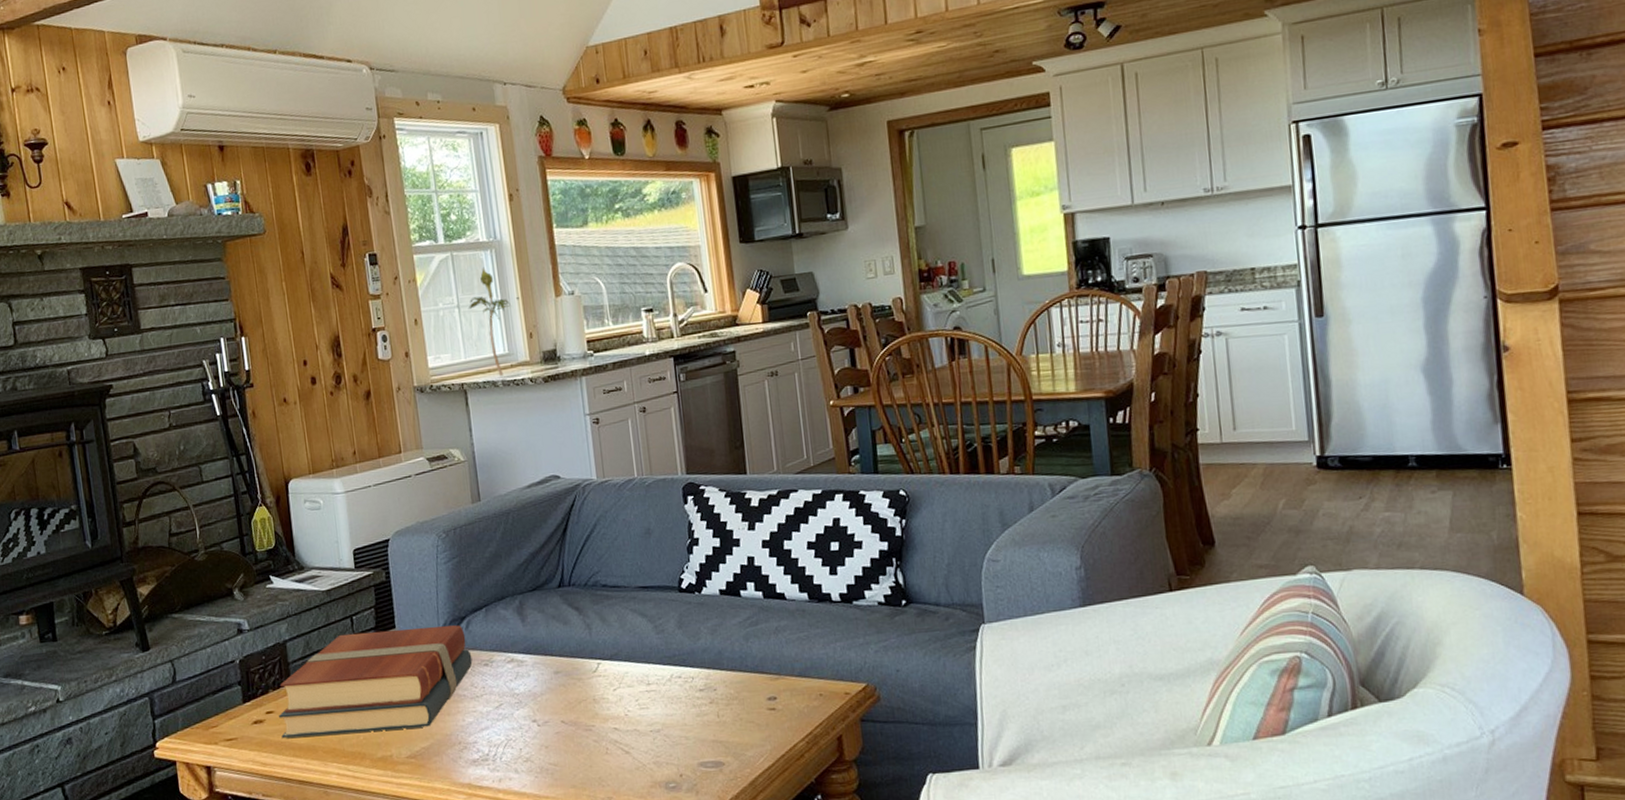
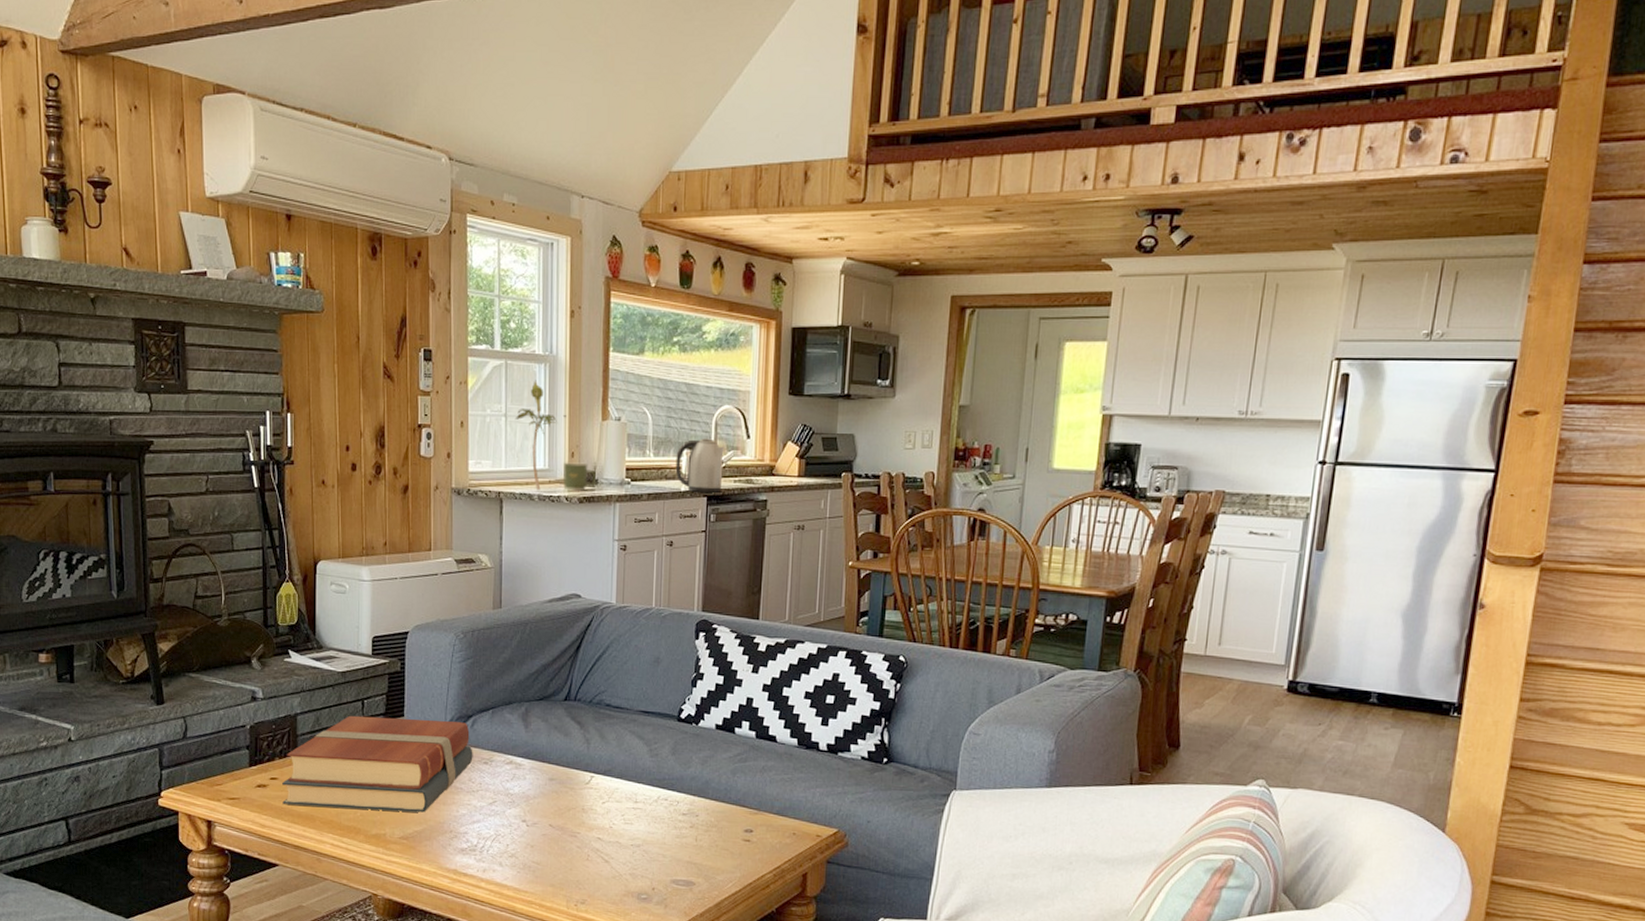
mug: none [523,341,558,372] -> present [562,462,596,491]
kettle: none [635,298,687,355] -> present [675,438,725,493]

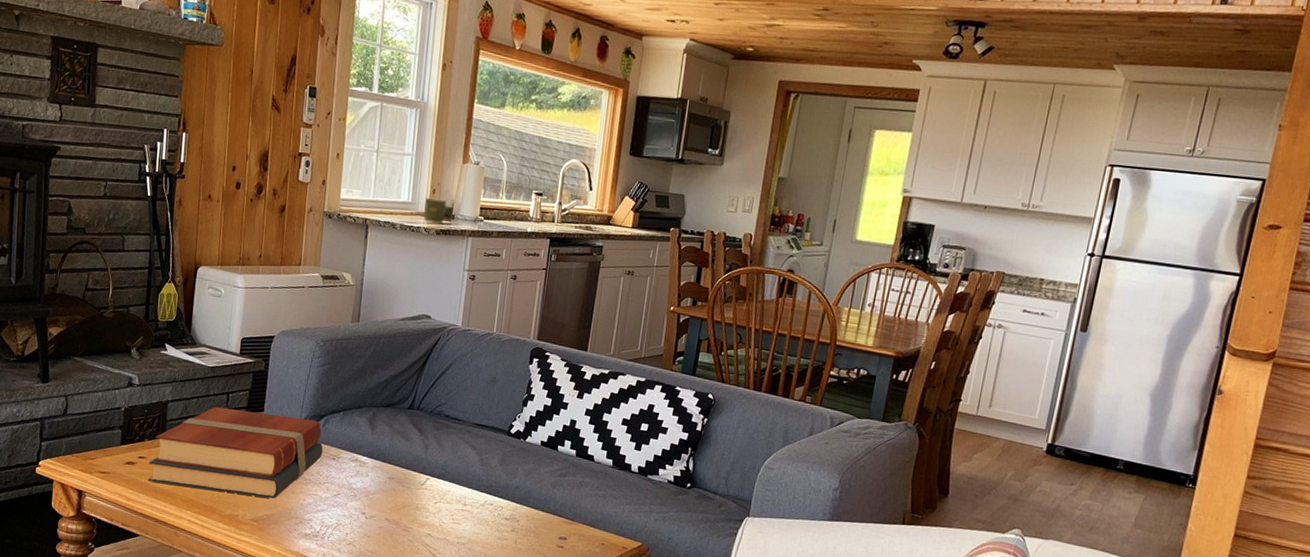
plant: present [515,380,567,491] -> none [385,122,432,221]
kettle: present [675,438,725,493] -> none [524,187,570,236]

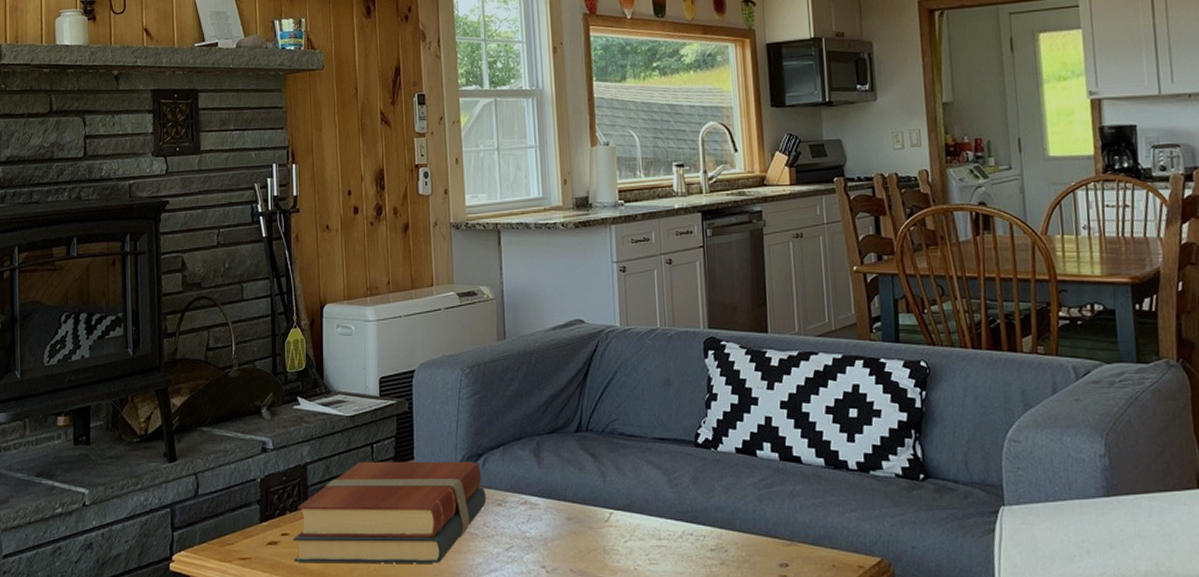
mug: present [423,197,453,224] -> none [557,188,590,217]

